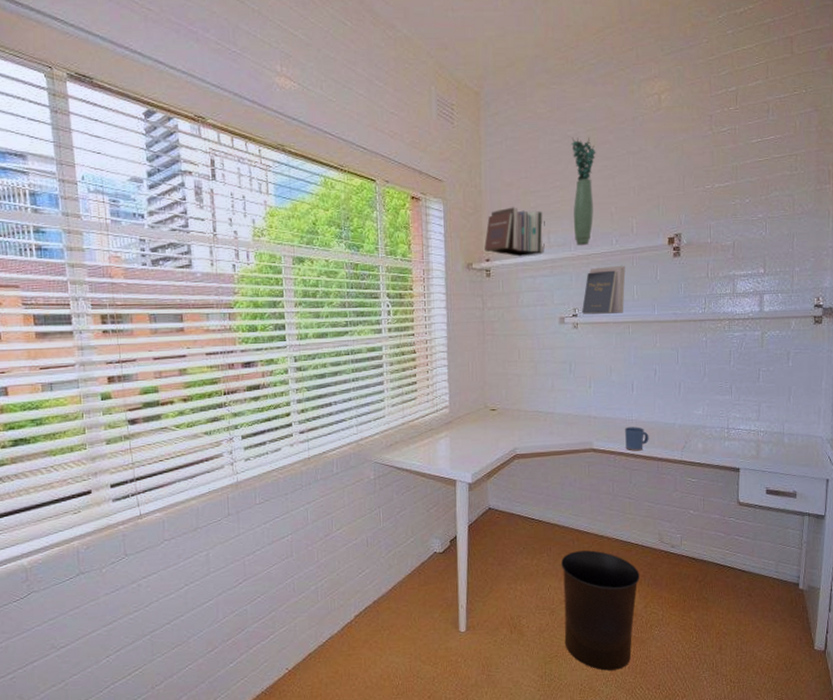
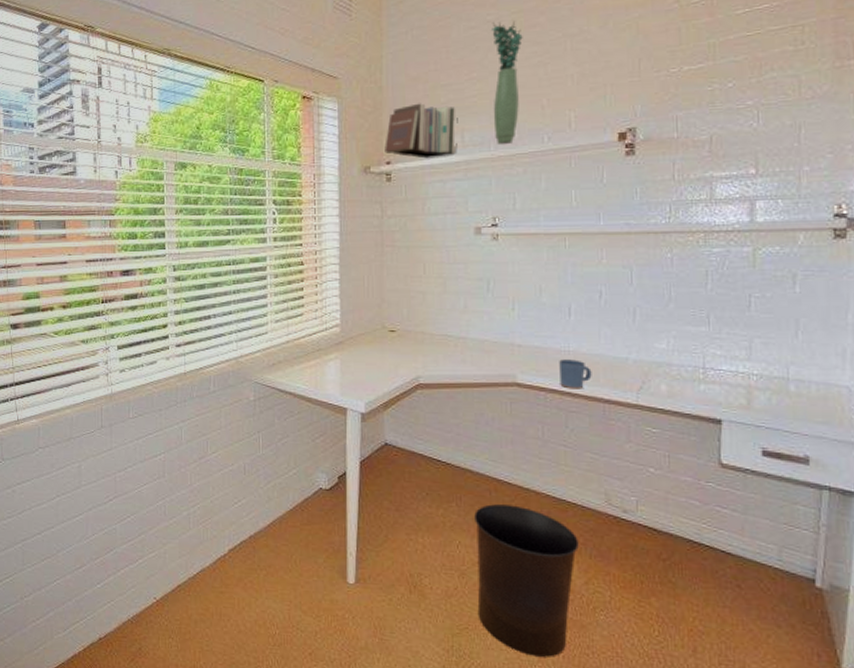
books: present [581,265,626,315] -> none [502,166,561,224]

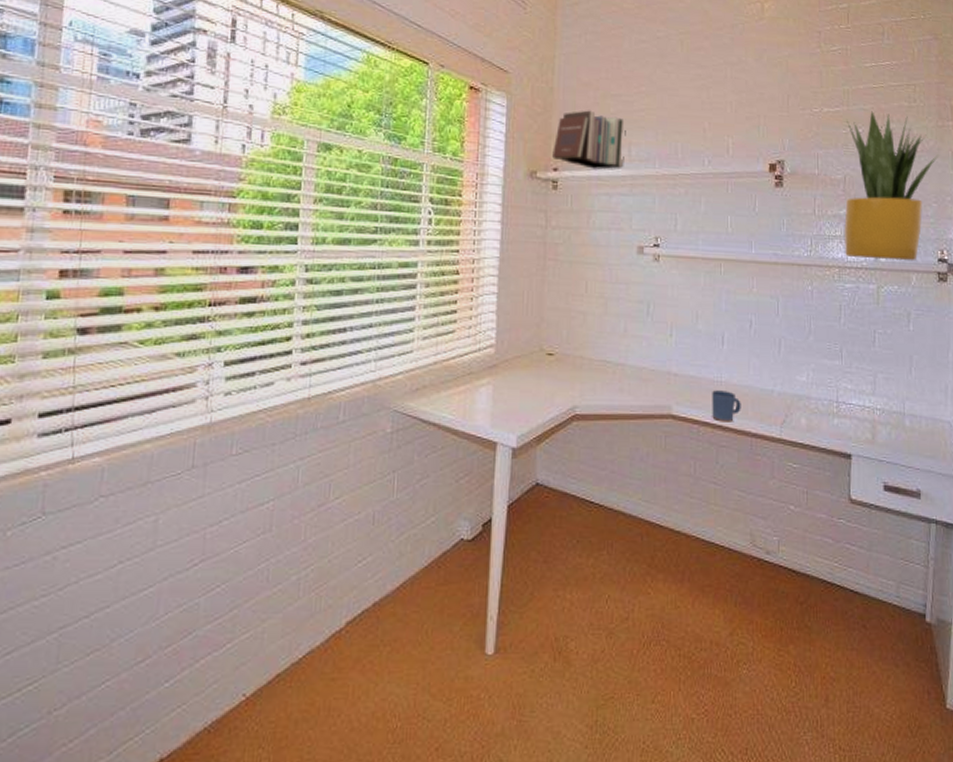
waste bin: present [474,504,579,657] -> none [624,550,725,723]
vase: present [492,21,523,146] -> none [659,39,689,164]
planter: none [711,62,836,221] -> present [844,111,939,261]

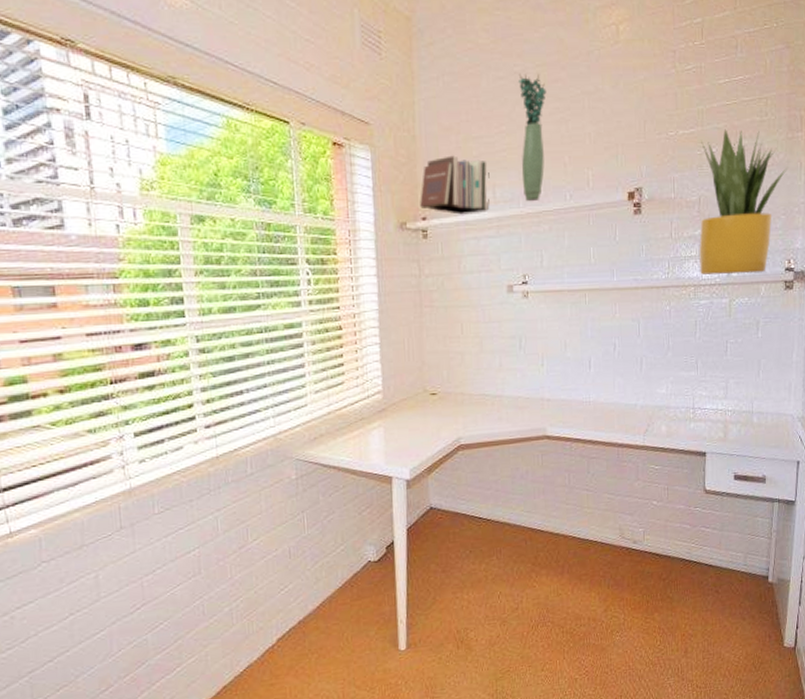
vase: none [659,39,689,164] -> present [518,74,547,202]
mug: present [712,390,741,422] -> none [582,409,608,437]

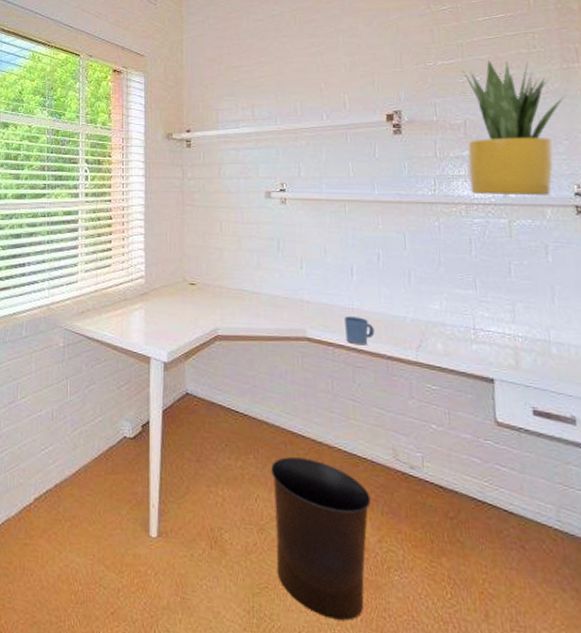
books: present [420,155,490,215] -> none [185,81,249,129]
waste bin: none [513,550,599,684] -> present [271,457,371,620]
vase: present [518,74,547,202] -> none [275,16,302,120]
mug: none [582,409,608,437] -> present [344,316,375,345]

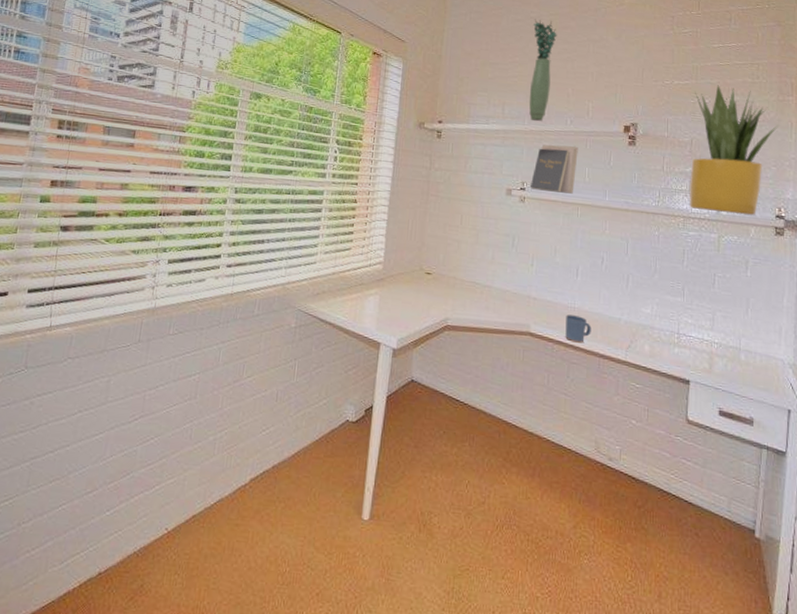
waste bin: present [271,457,371,620] -> none [478,446,571,601]
vase: none [275,16,302,120] -> present [528,19,557,122]
books: none [289,140,339,190] -> present [529,144,578,194]

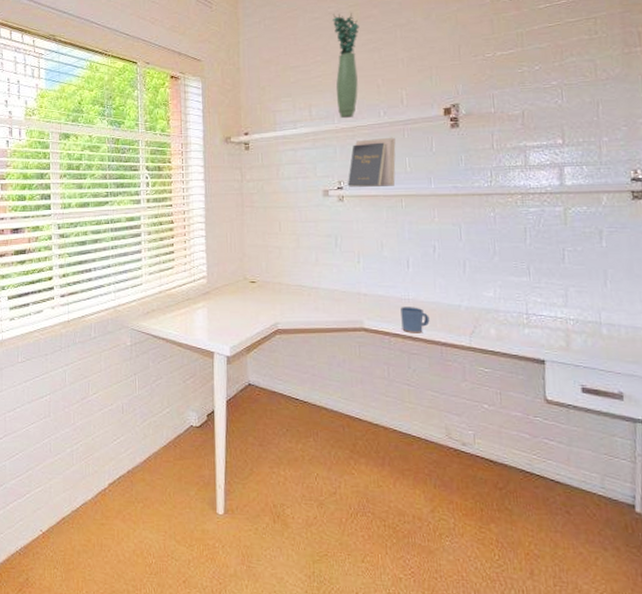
planter: present [690,85,779,216] -> none [522,48,627,184]

